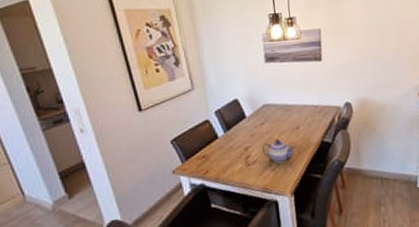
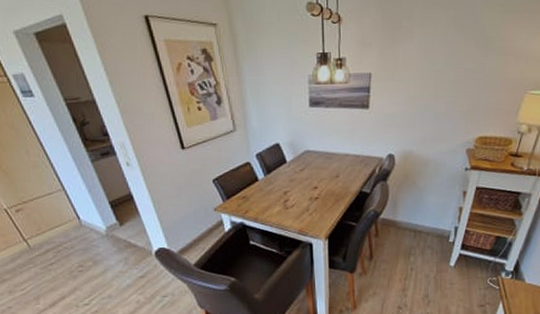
teapot: present [262,139,296,164] -> none [301,186,334,209]

